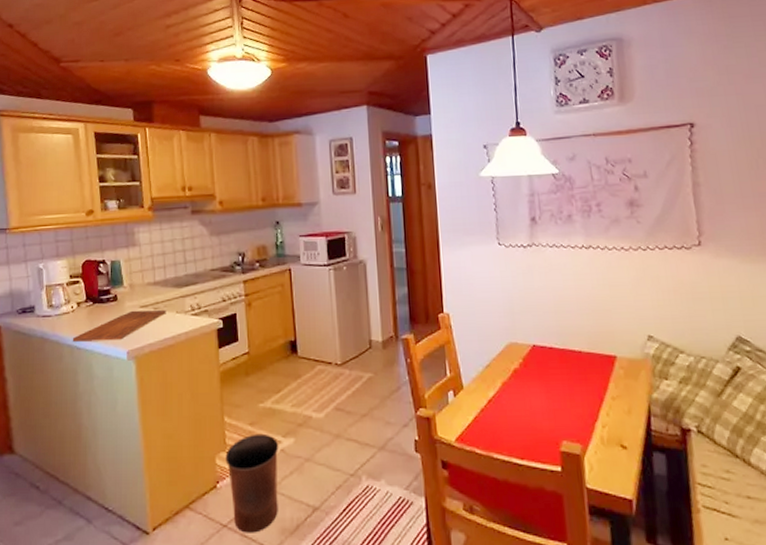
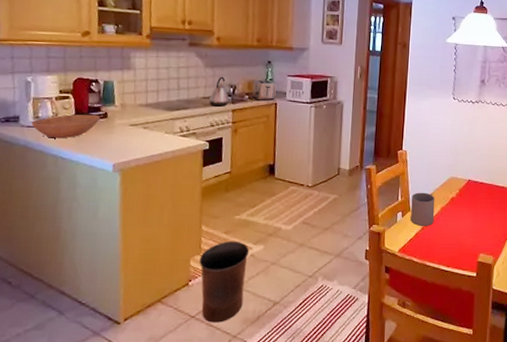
bowl: none [46,298,110,327] -> present [31,114,100,139]
cutting board: present [72,310,166,342] -> none [57,127,156,154]
kettle: none [218,244,240,279] -> present [209,76,230,107]
toaster: none [262,243,289,269] -> present [252,79,277,102]
cup: none [463,364,496,407] -> present [411,192,435,226]

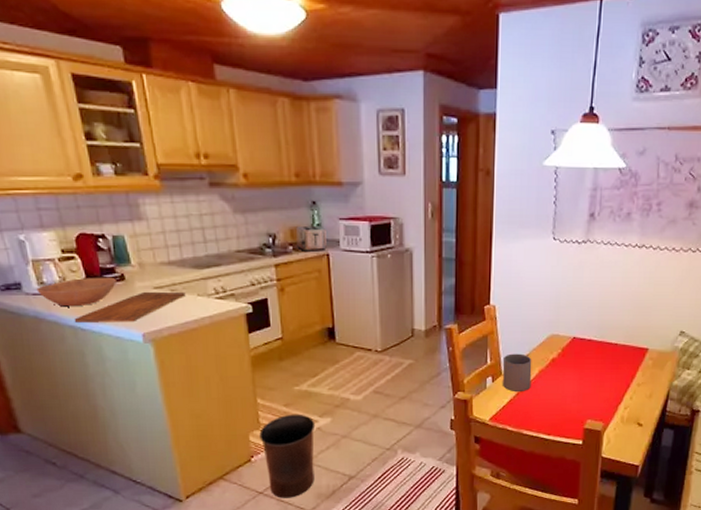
cutting board: none [57,127,156,154] -> present [74,291,186,323]
kettle: present [209,76,230,107] -> none [245,223,270,261]

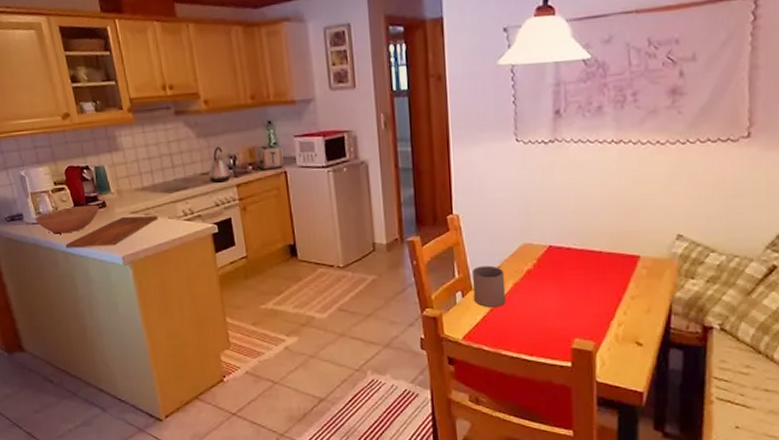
kettle: none [245,223,270,261] -> present [208,146,232,183]
waste bin: present [259,414,316,498] -> none [230,333,285,420]

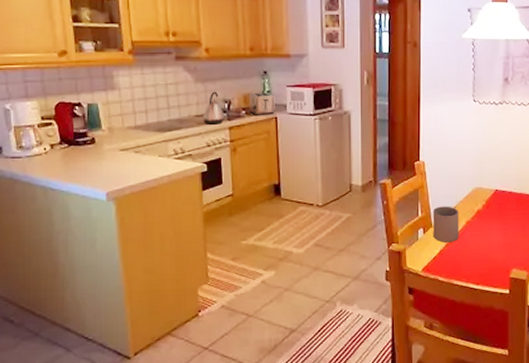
bowl: present [35,204,99,234] -> none [15,140,87,169]
cutting board: present [65,215,158,248] -> none [45,153,148,183]

